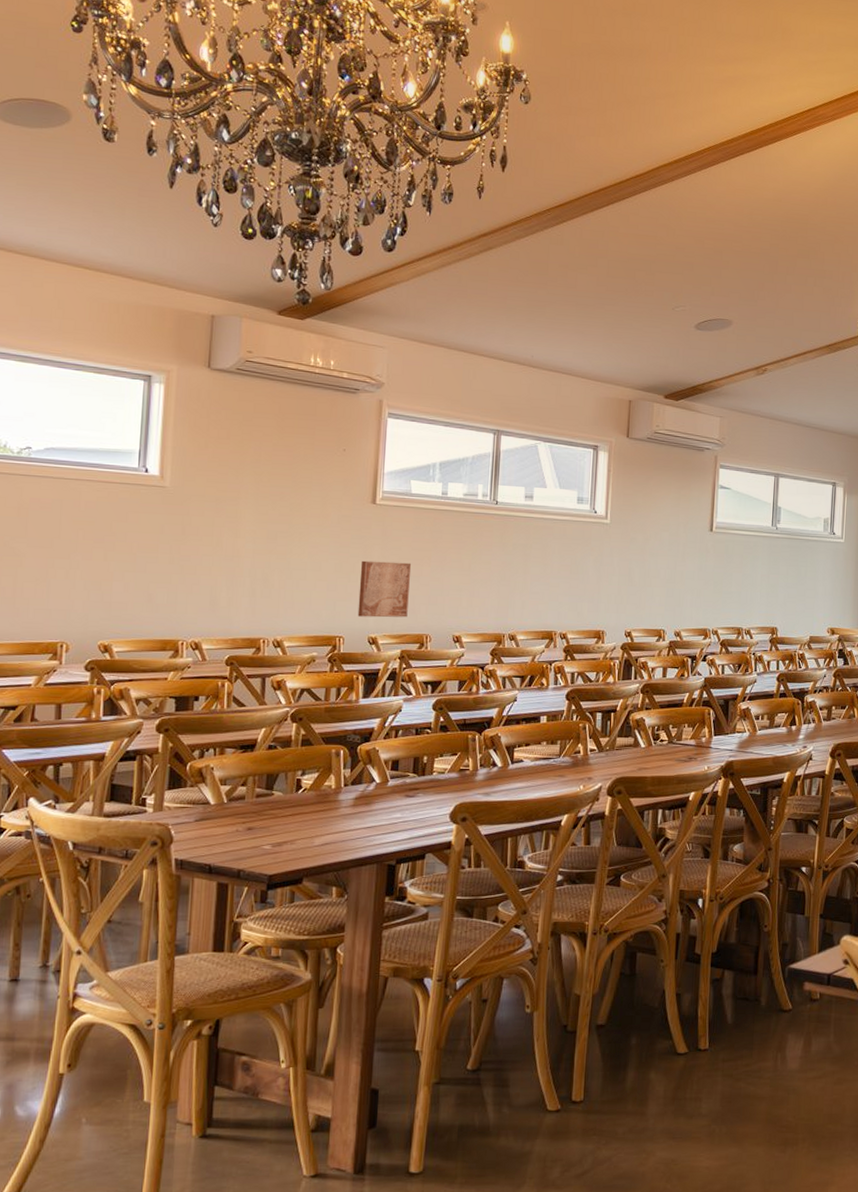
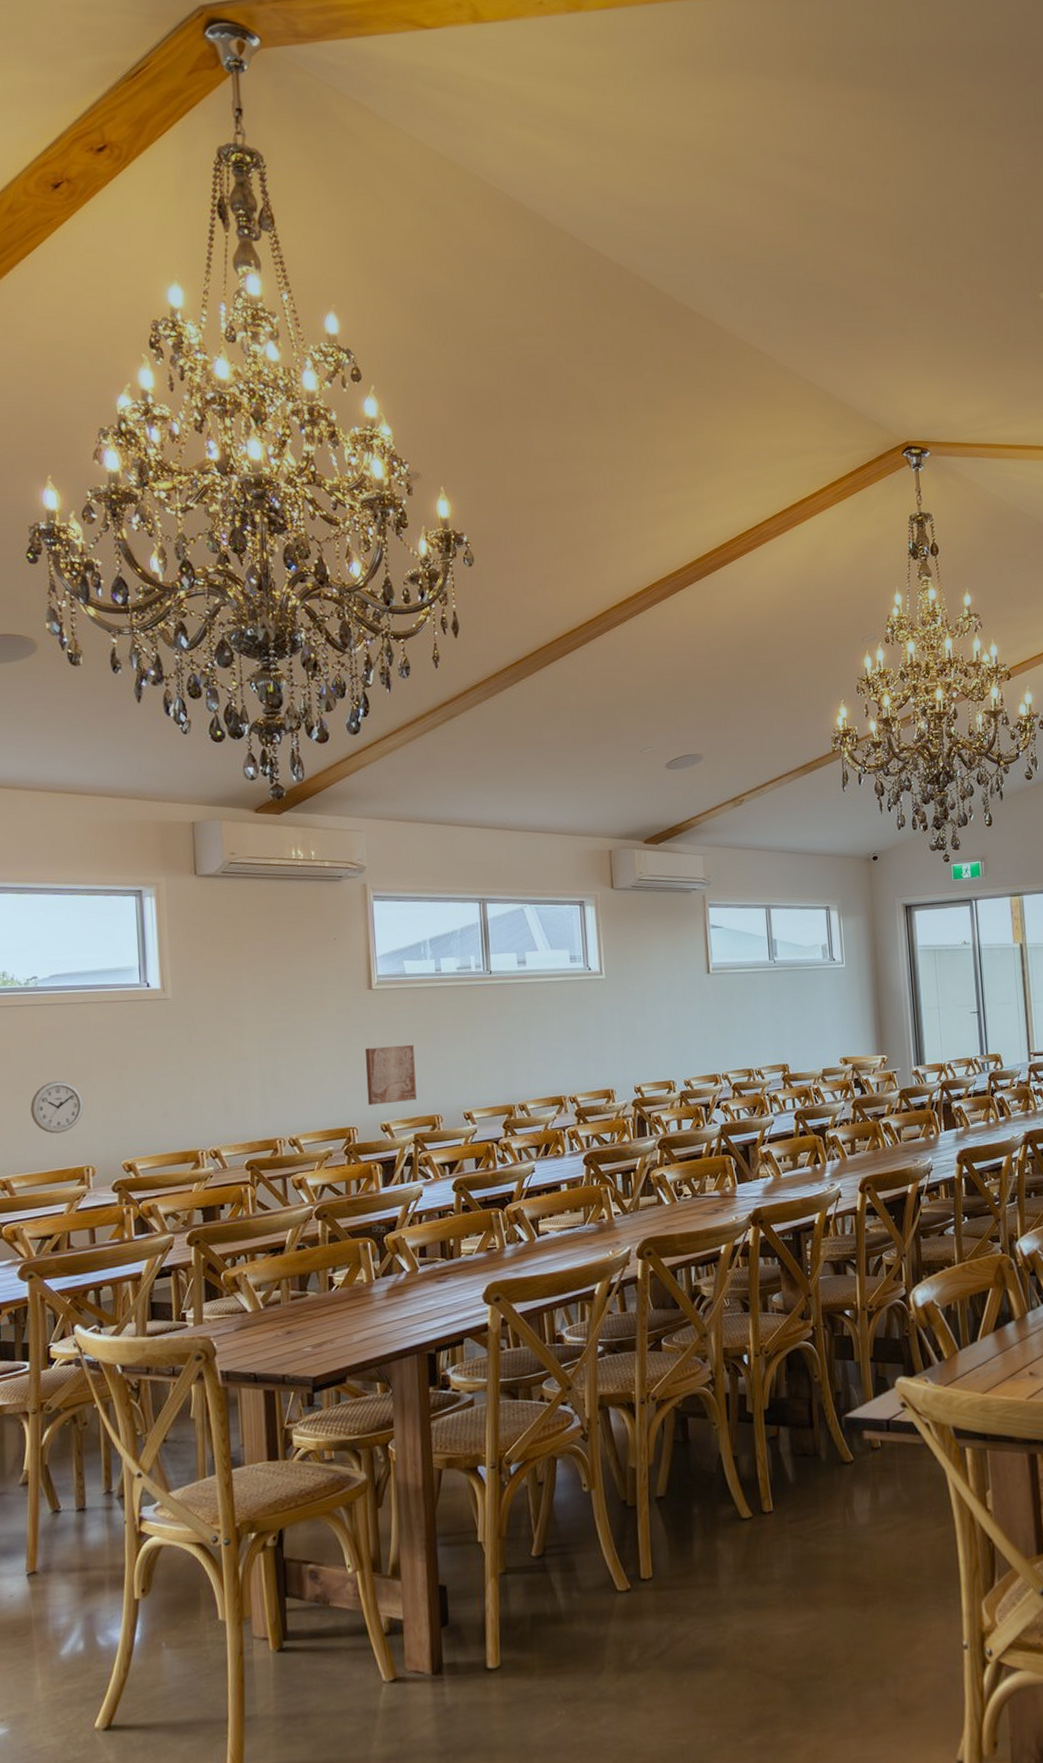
wall clock: none [8,553,65,606] -> present [30,1080,84,1134]

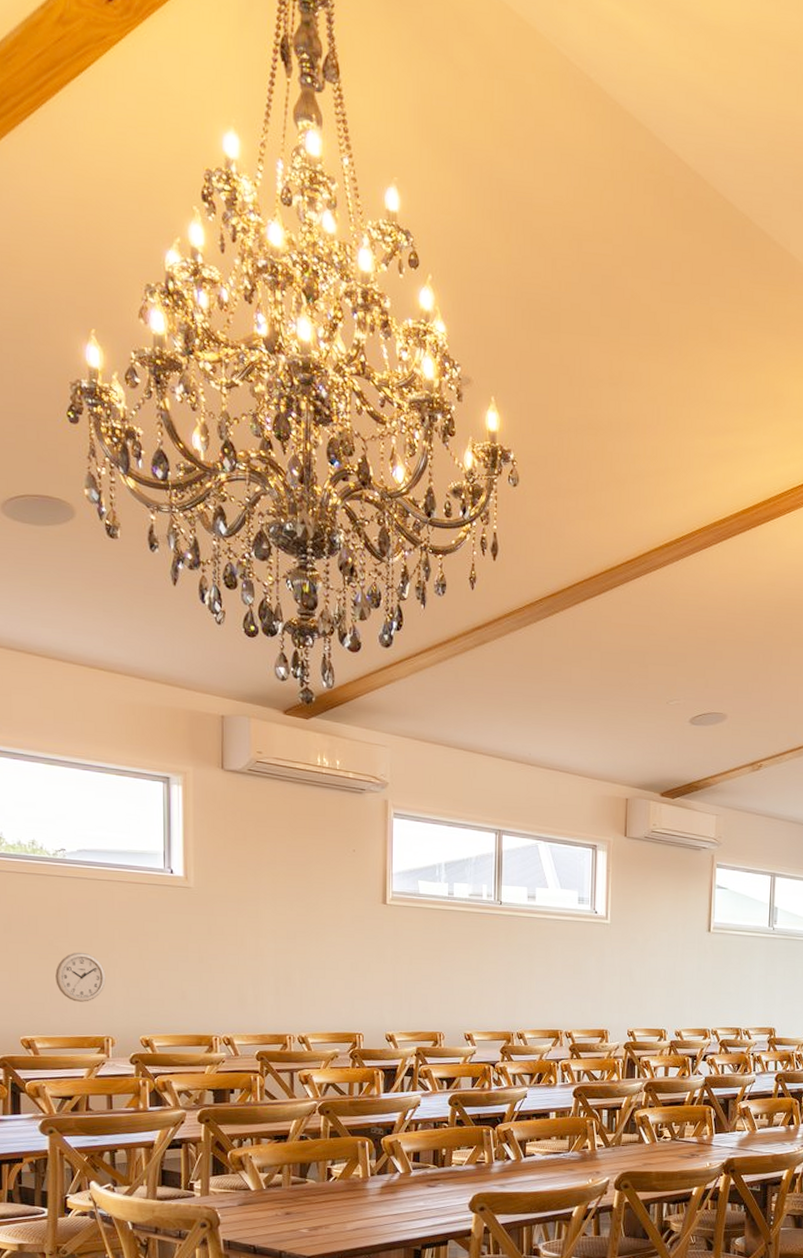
wall art: present [364,1044,417,1105] -> none [375,960,423,1016]

